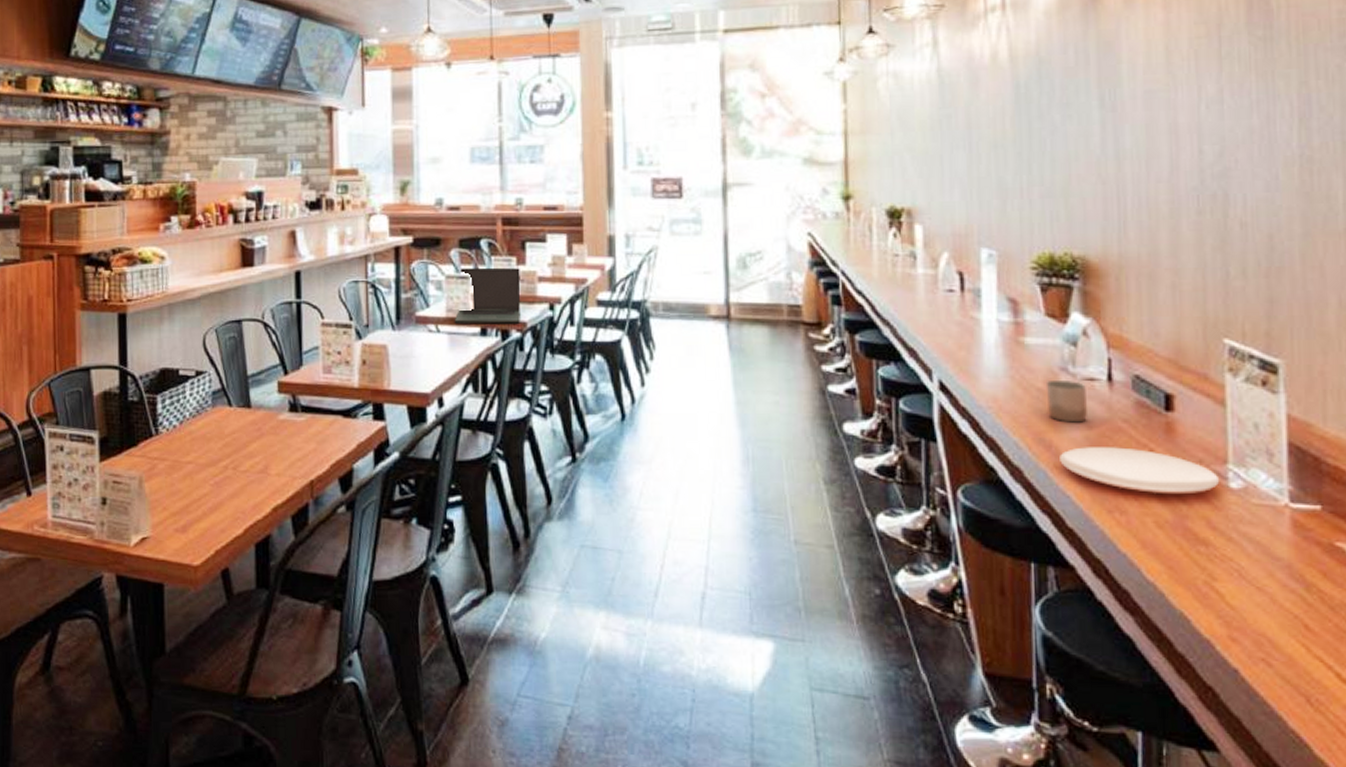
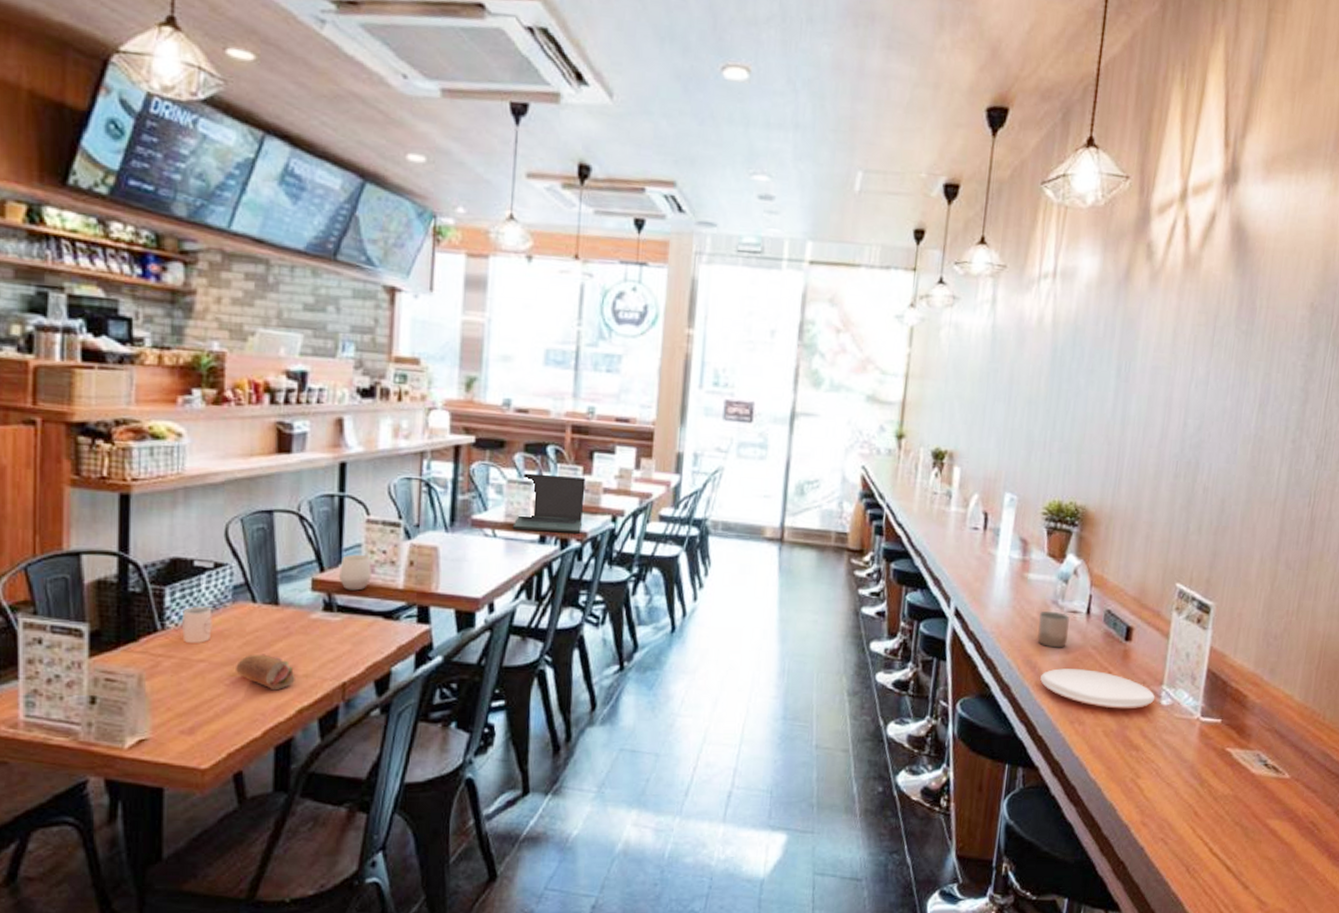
mug: none [172,411,197,447] -> present [182,606,212,644]
sandwich: none [218,454,269,490] -> present [236,654,295,691]
cup: none [301,356,330,391] -> present [339,554,373,591]

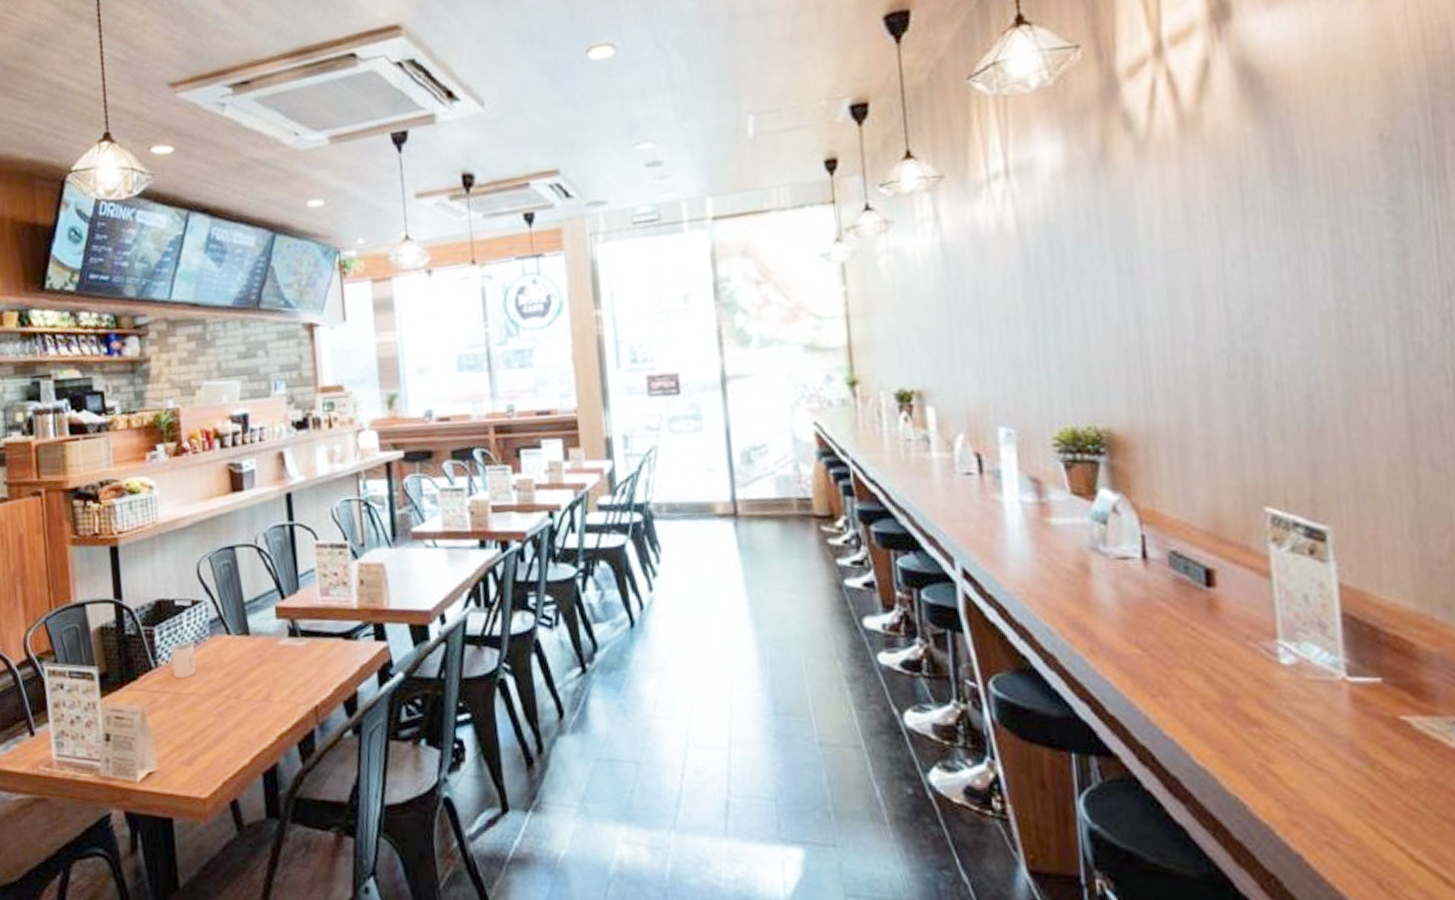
sandwich: present [236,654,295,691] -> none [220,683,273,718]
cup: present [339,554,373,591] -> none [298,578,328,615]
laptop: present [512,473,586,534] -> none [451,477,519,537]
cup: present [1037,611,1070,648] -> none [1075,560,1124,605]
plate: present [1040,668,1155,709] -> none [1095,627,1270,675]

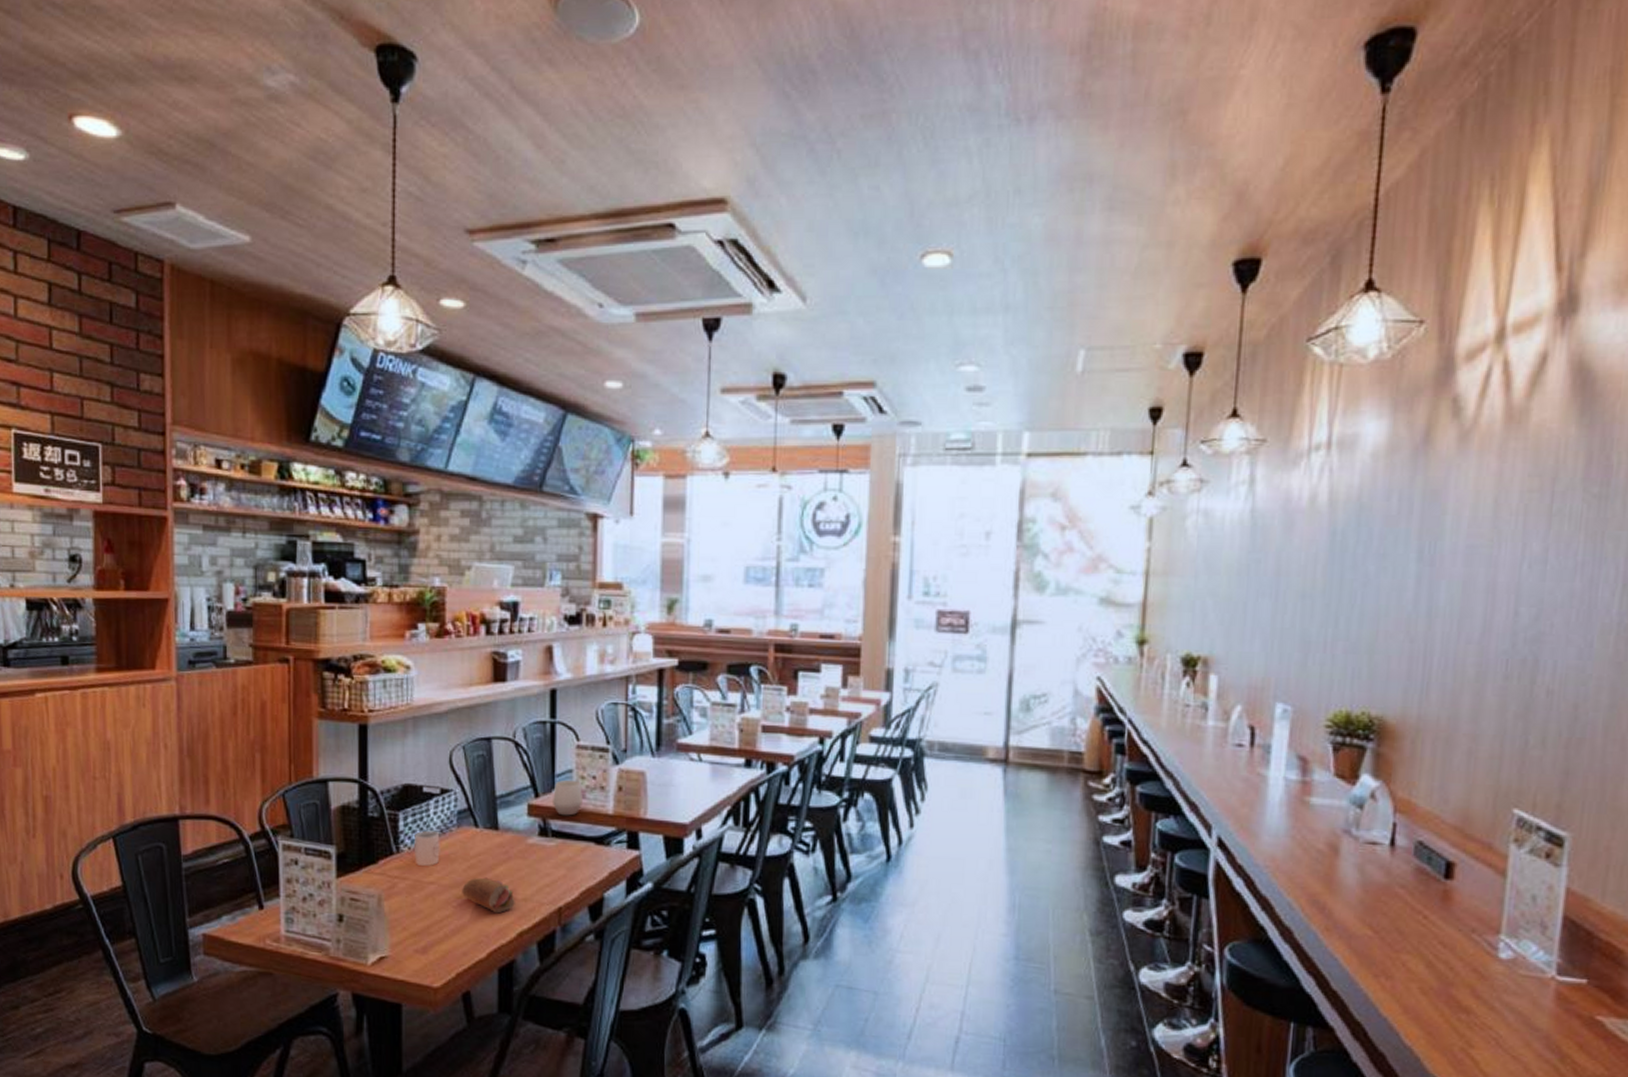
sandwich: none [220,683,273,718] -> present [462,877,515,914]
cup: none [298,578,328,615] -> present [553,779,584,816]

